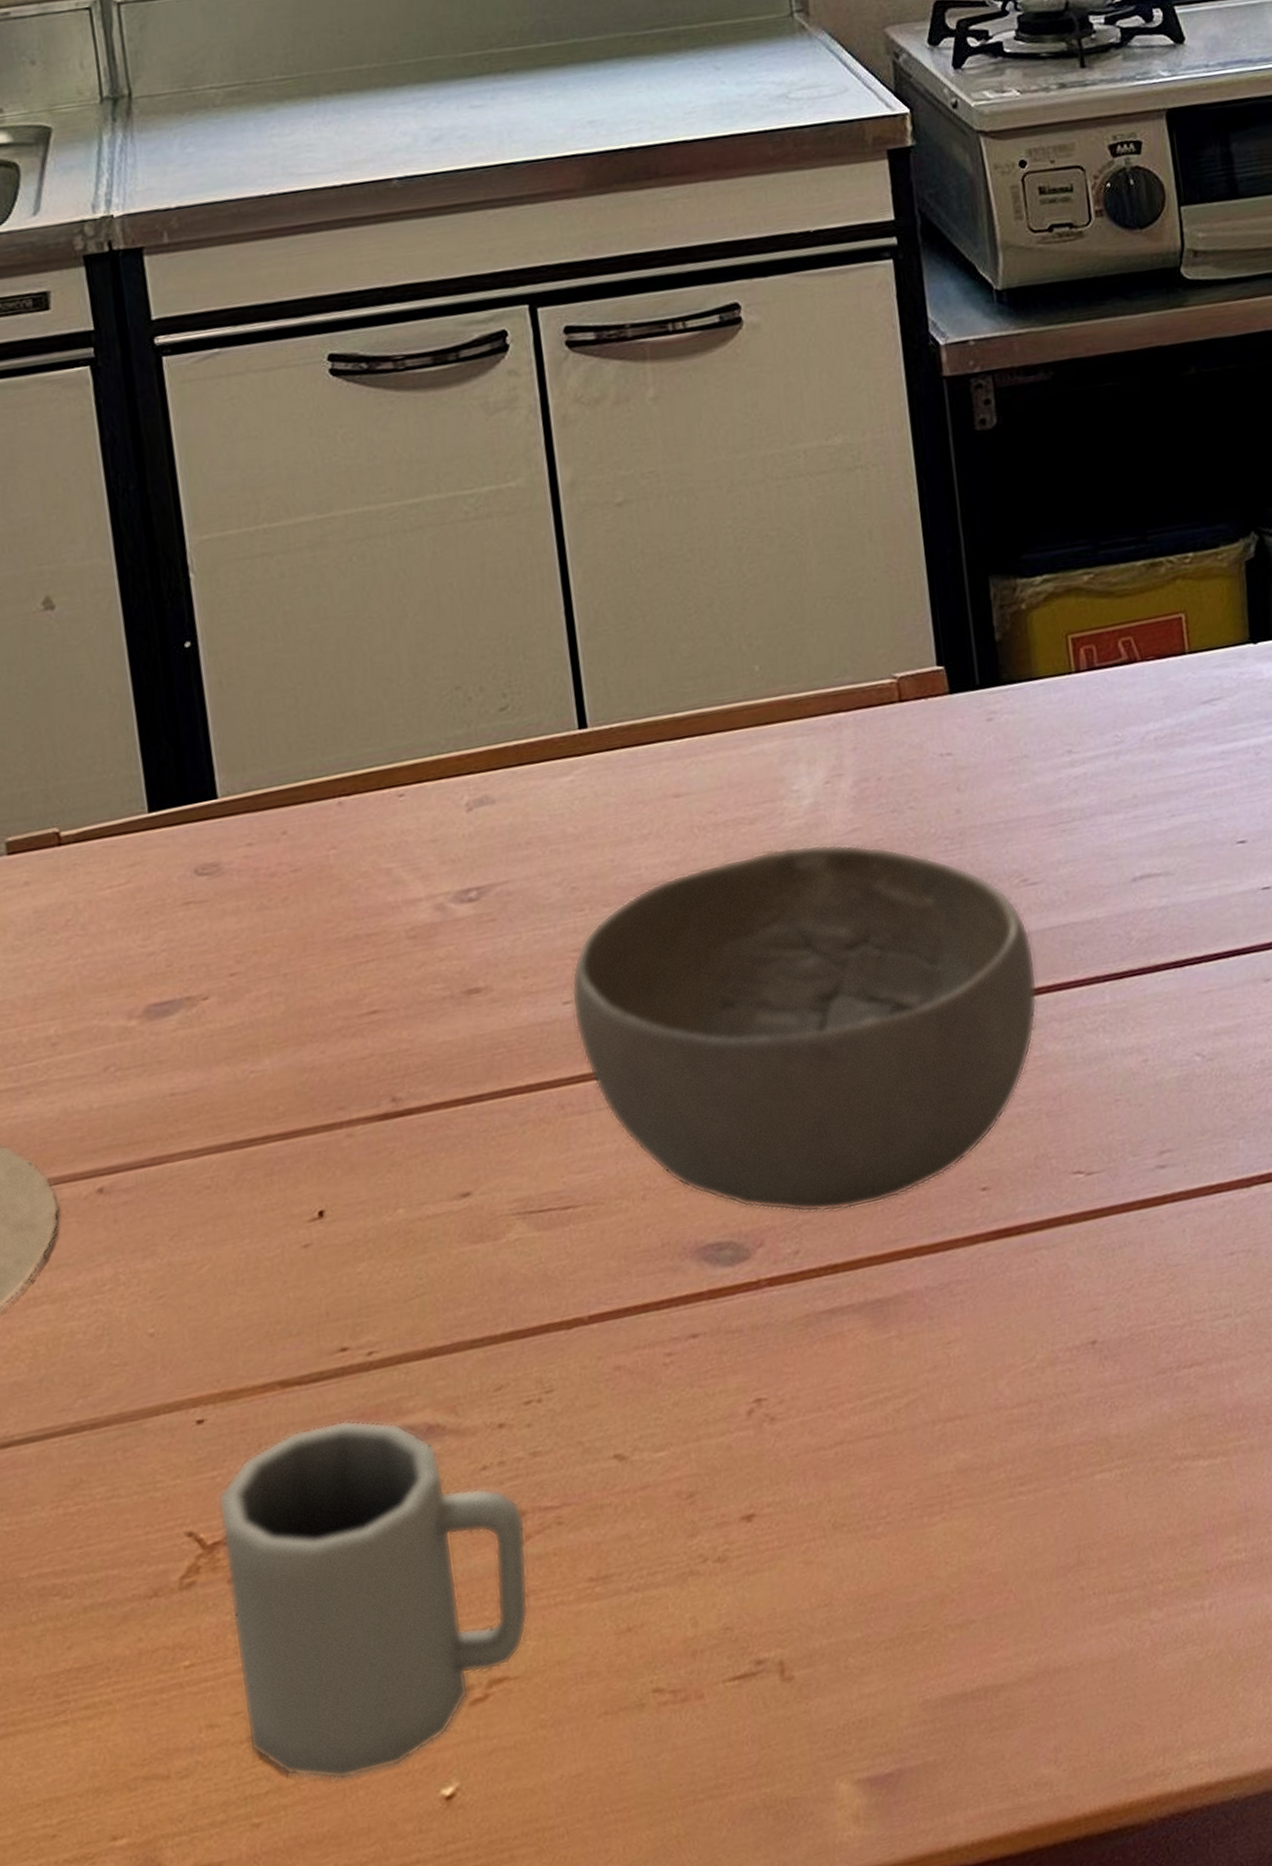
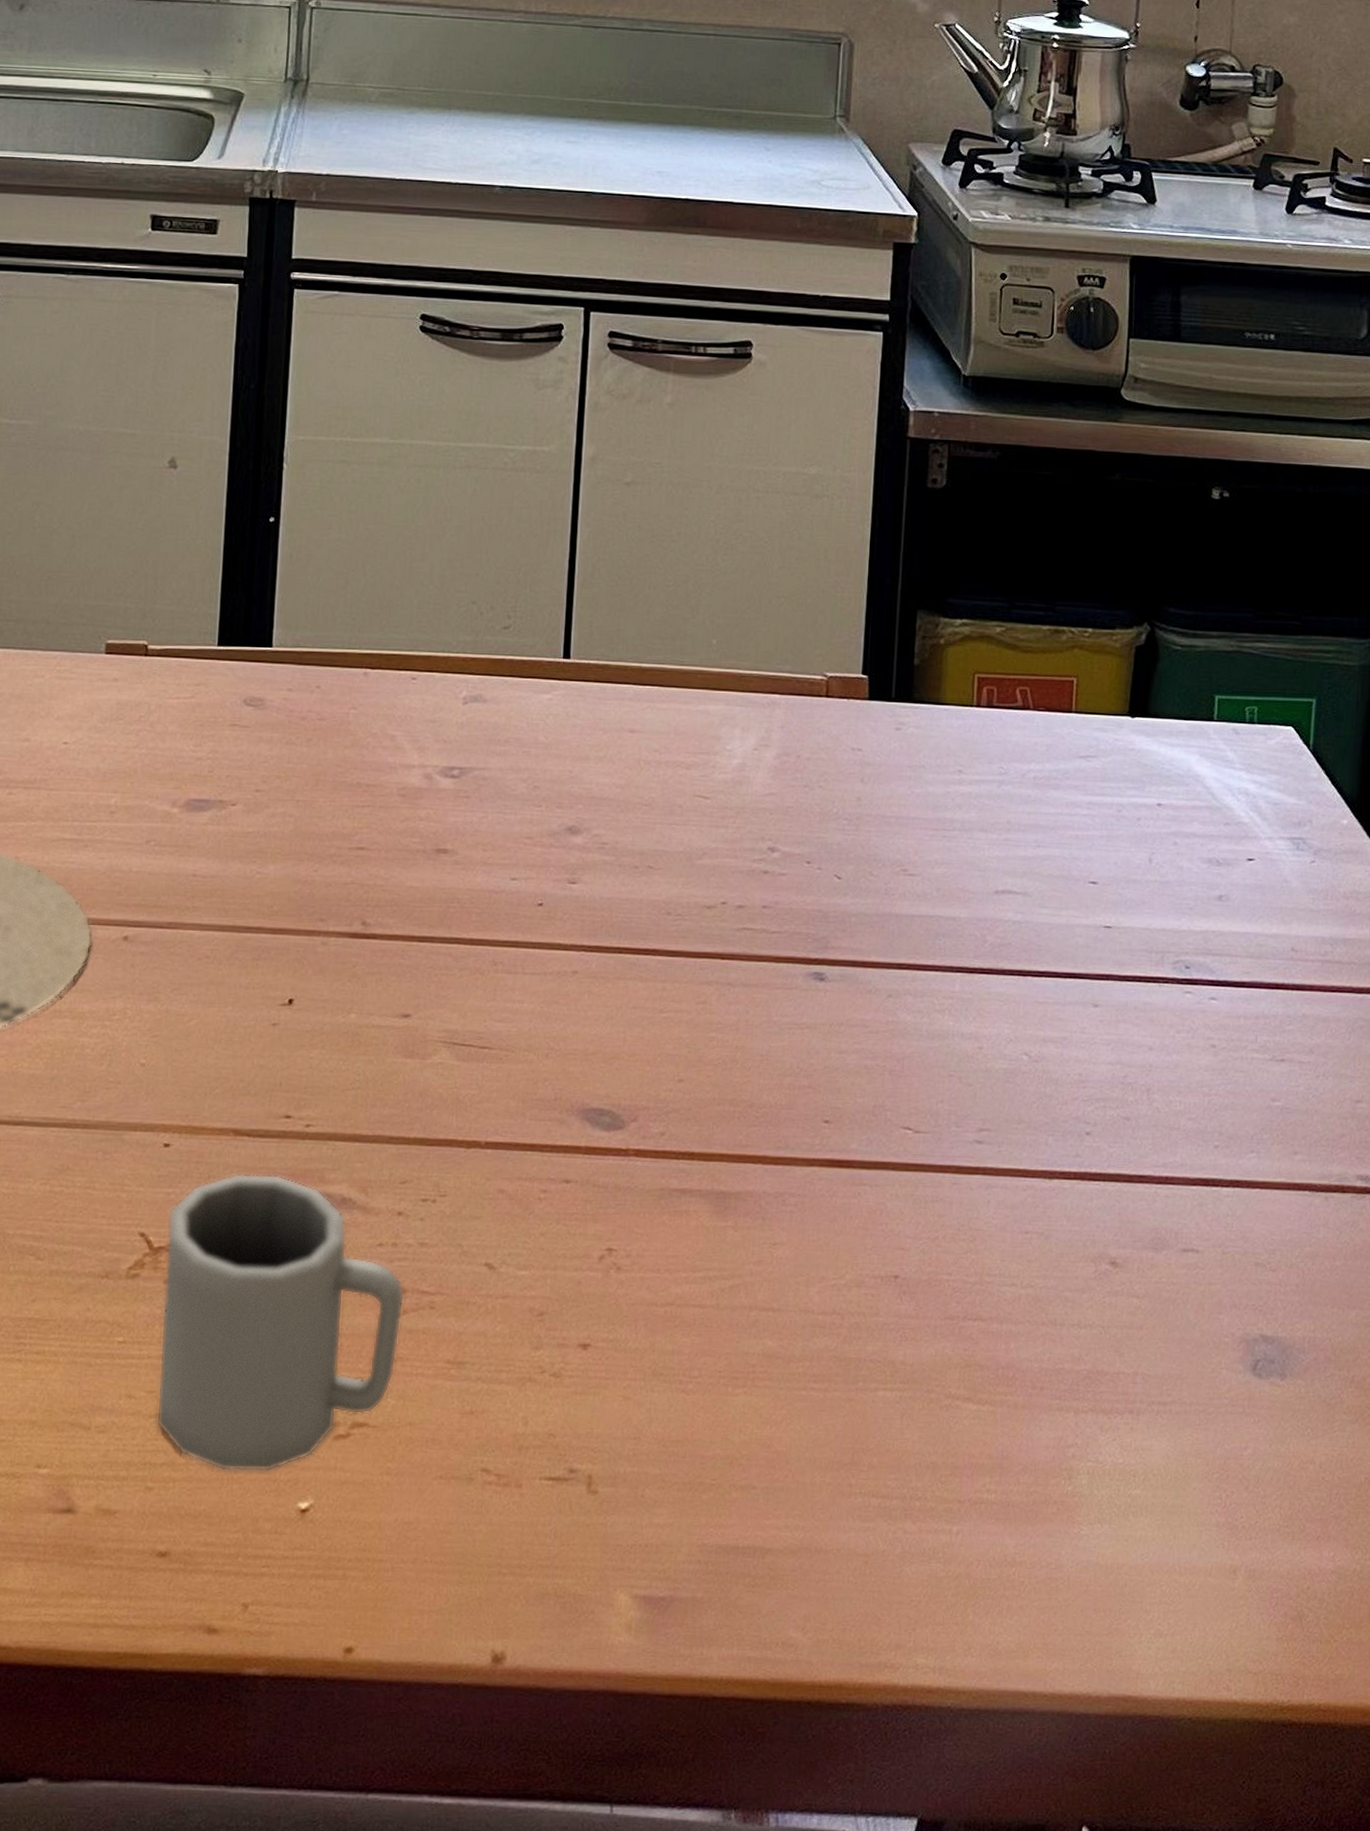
bowl: present [571,843,1038,1213] -> none [517,794,902,1110]

